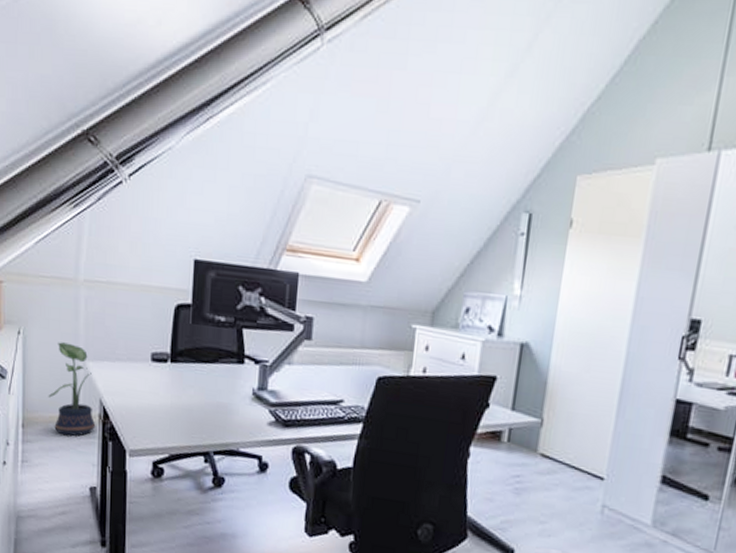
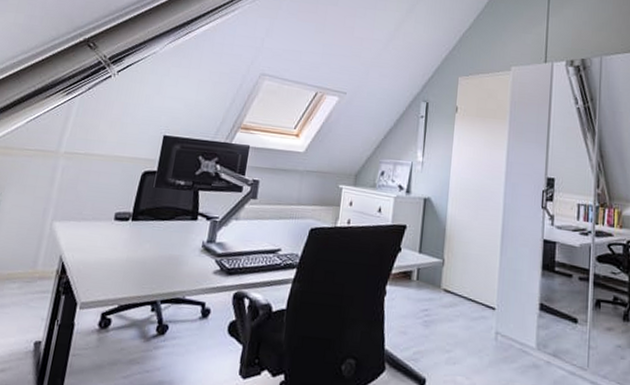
potted plant: present [48,342,96,436] -> none [10,205,57,292]

